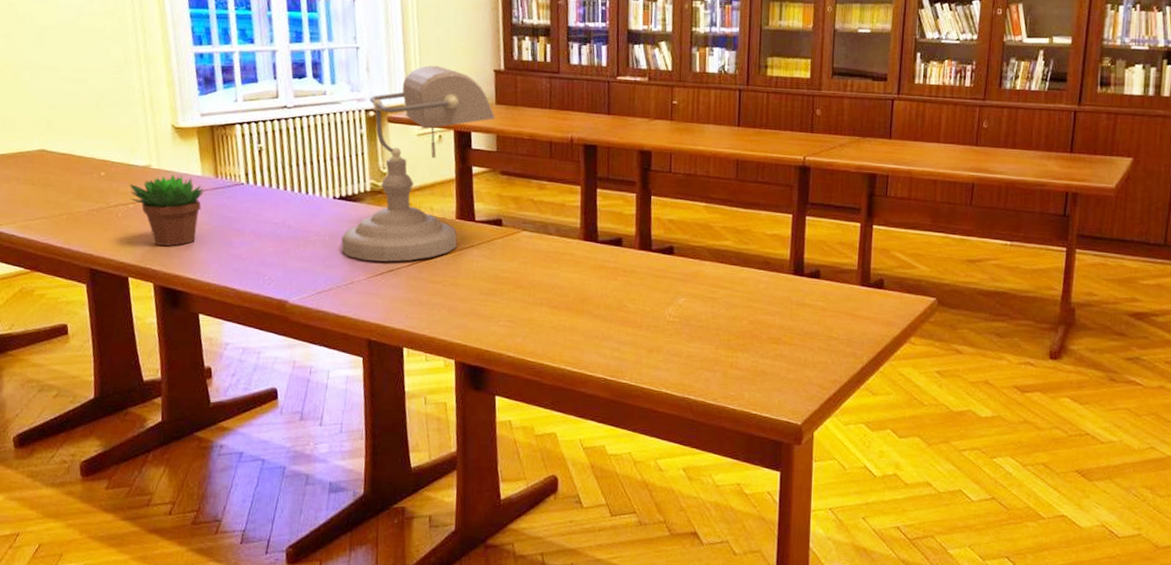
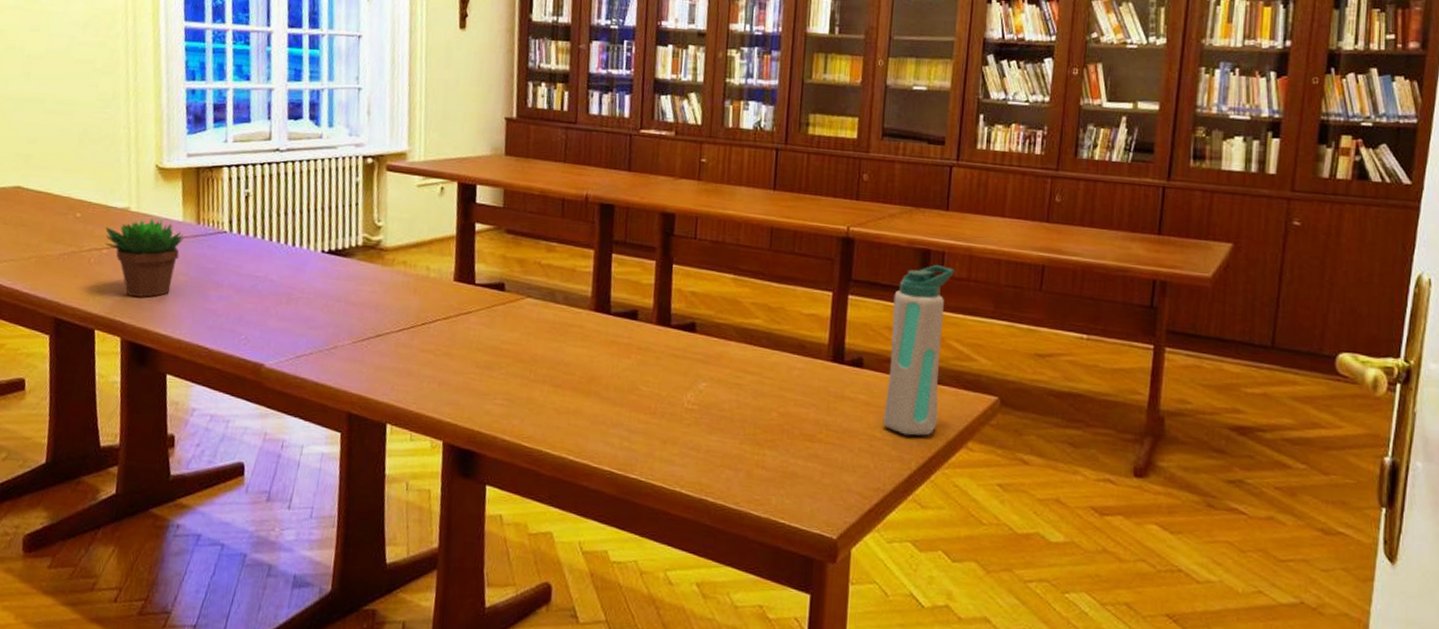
desk lamp: present [341,66,496,262] -> none [326,110,505,326]
water bottle: none [838,186,898,335] -> present [883,264,956,436]

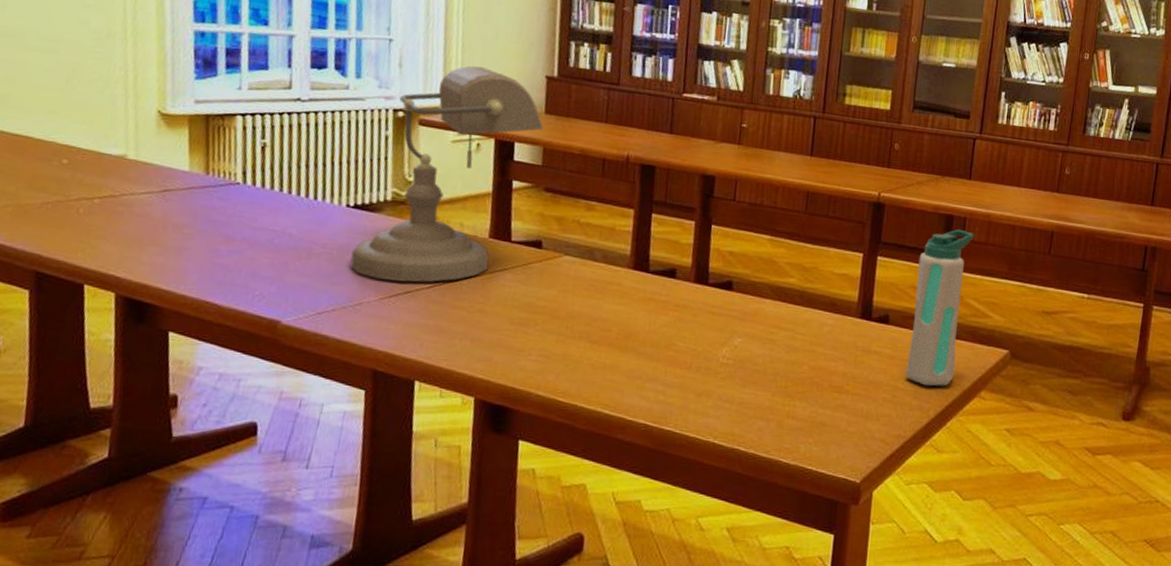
succulent plant: present [104,218,184,297] -> none [96,167,190,251]
desk lamp: none [326,110,505,326] -> present [350,66,544,282]

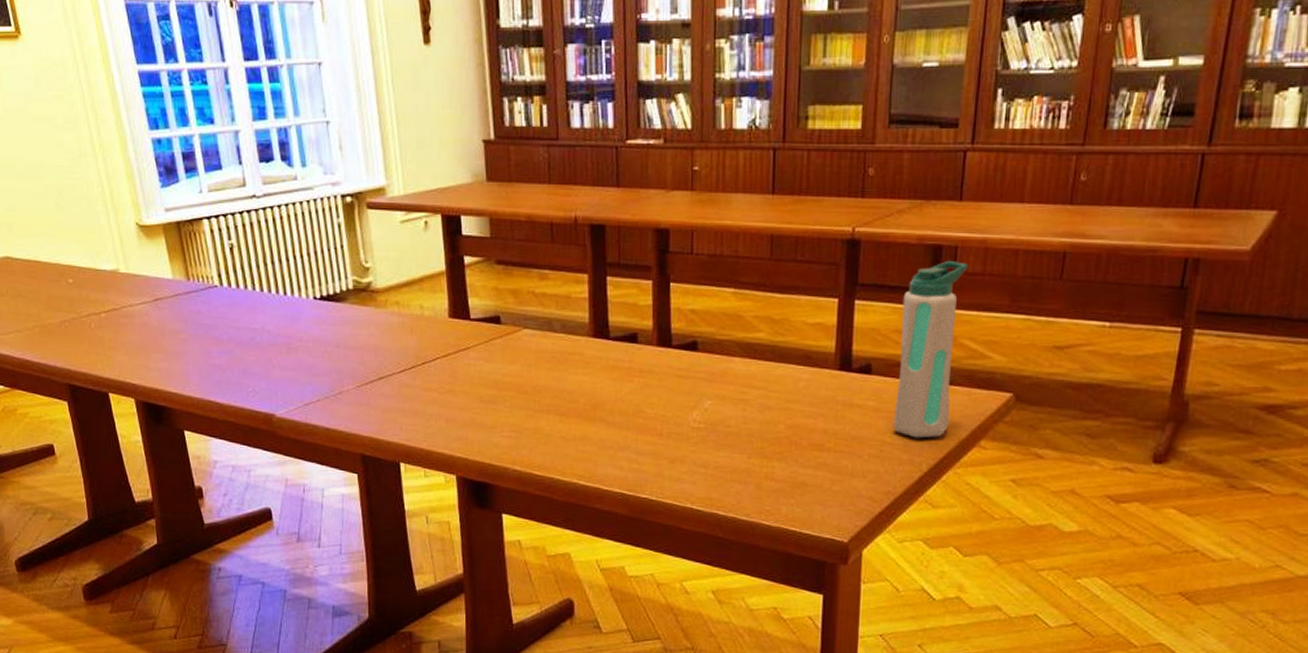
desk lamp: present [350,66,544,282] -> none [326,139,488,368]

